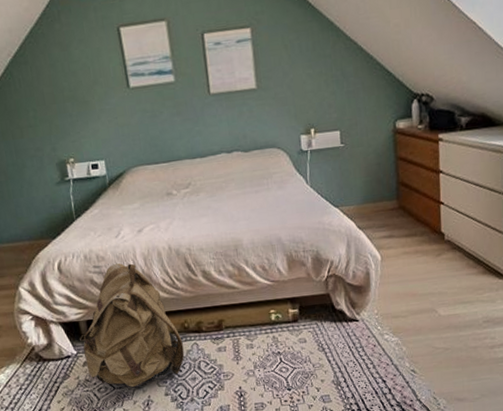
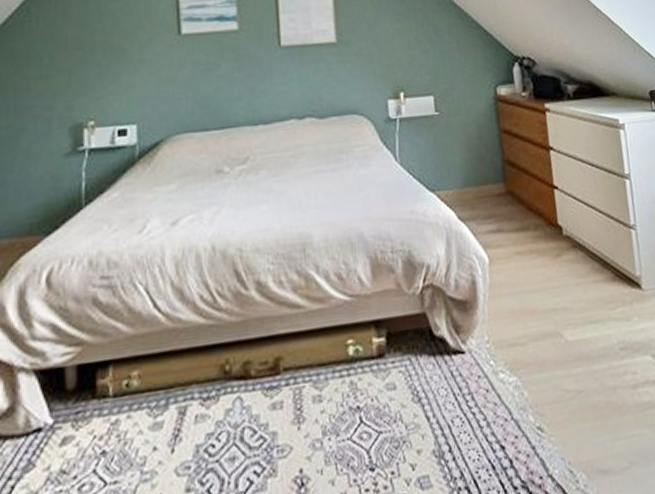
backpack: present [80,263,185,388] -> none [62,272,221,482]

